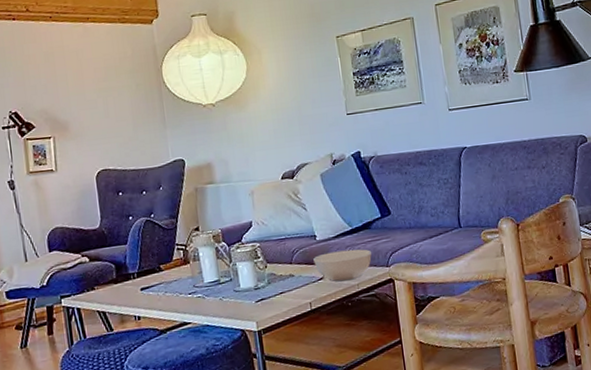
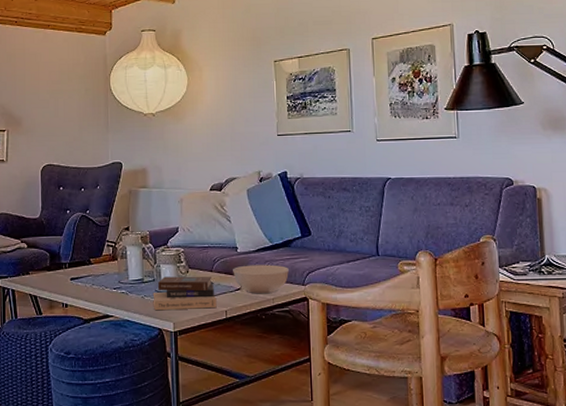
books: none [231,269,300,312] -> present [152,276,217,311]

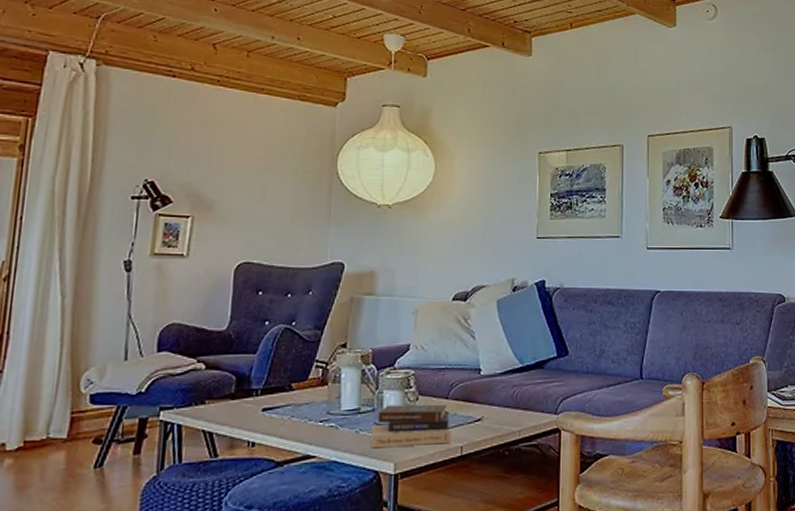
bowl: present [233,264,290,294] -> none [473,390,541,426]

